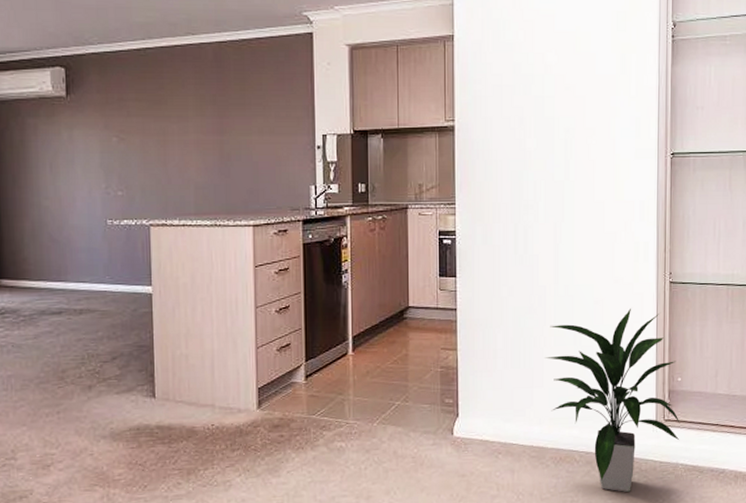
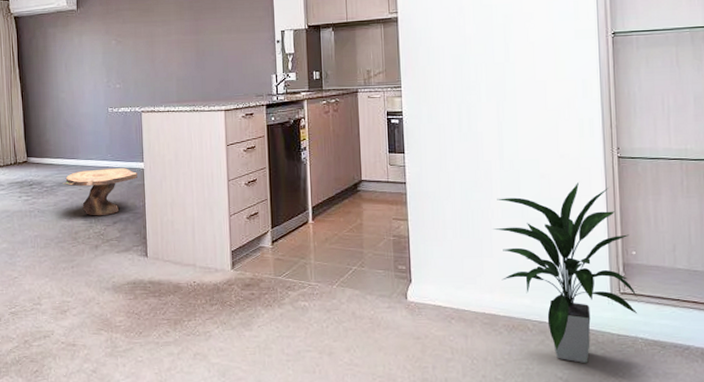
side table: none [45,293,144,351] -> present [62,168,137,216]

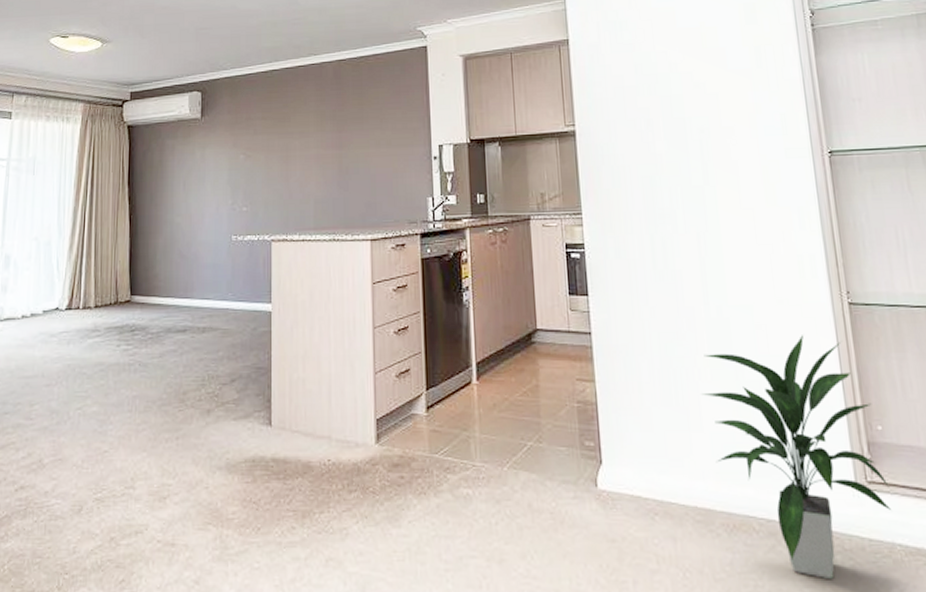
side table: present [62,168,137,216] -> none [171,310,263,372]

